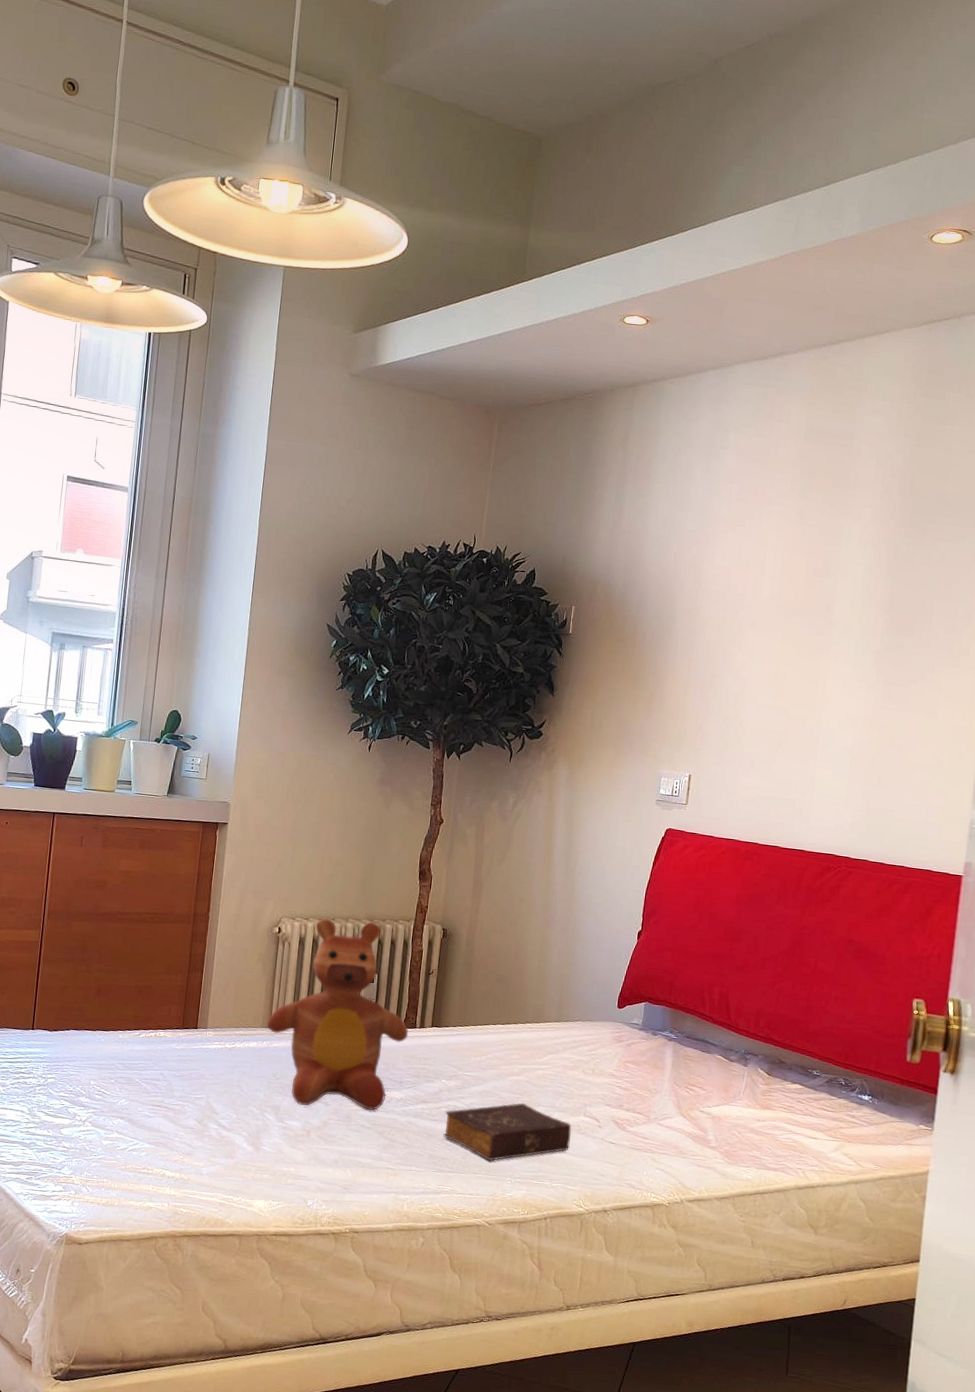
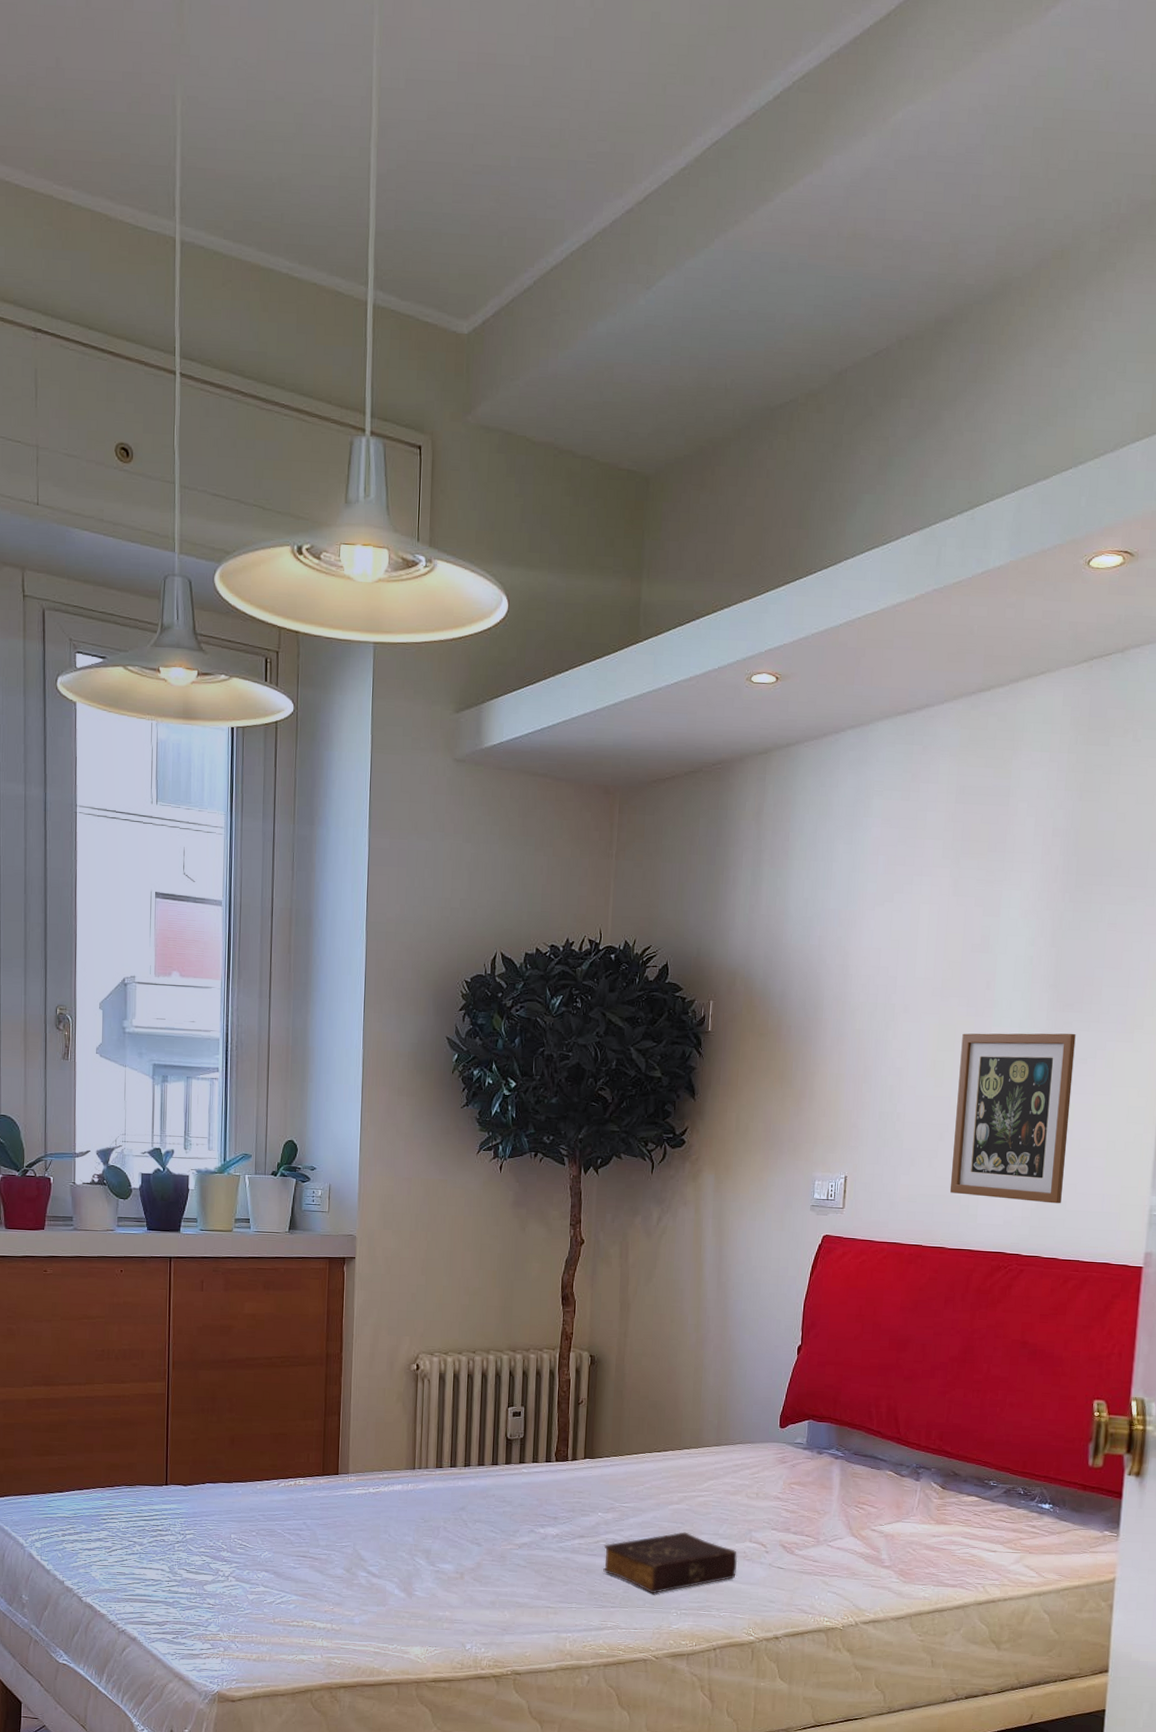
teddy bear: present [266,918,409,1111] -> none [410,1351,561,1549]
picture frame: none [785,650,907,813] -> present [949,1033,1076,1204]

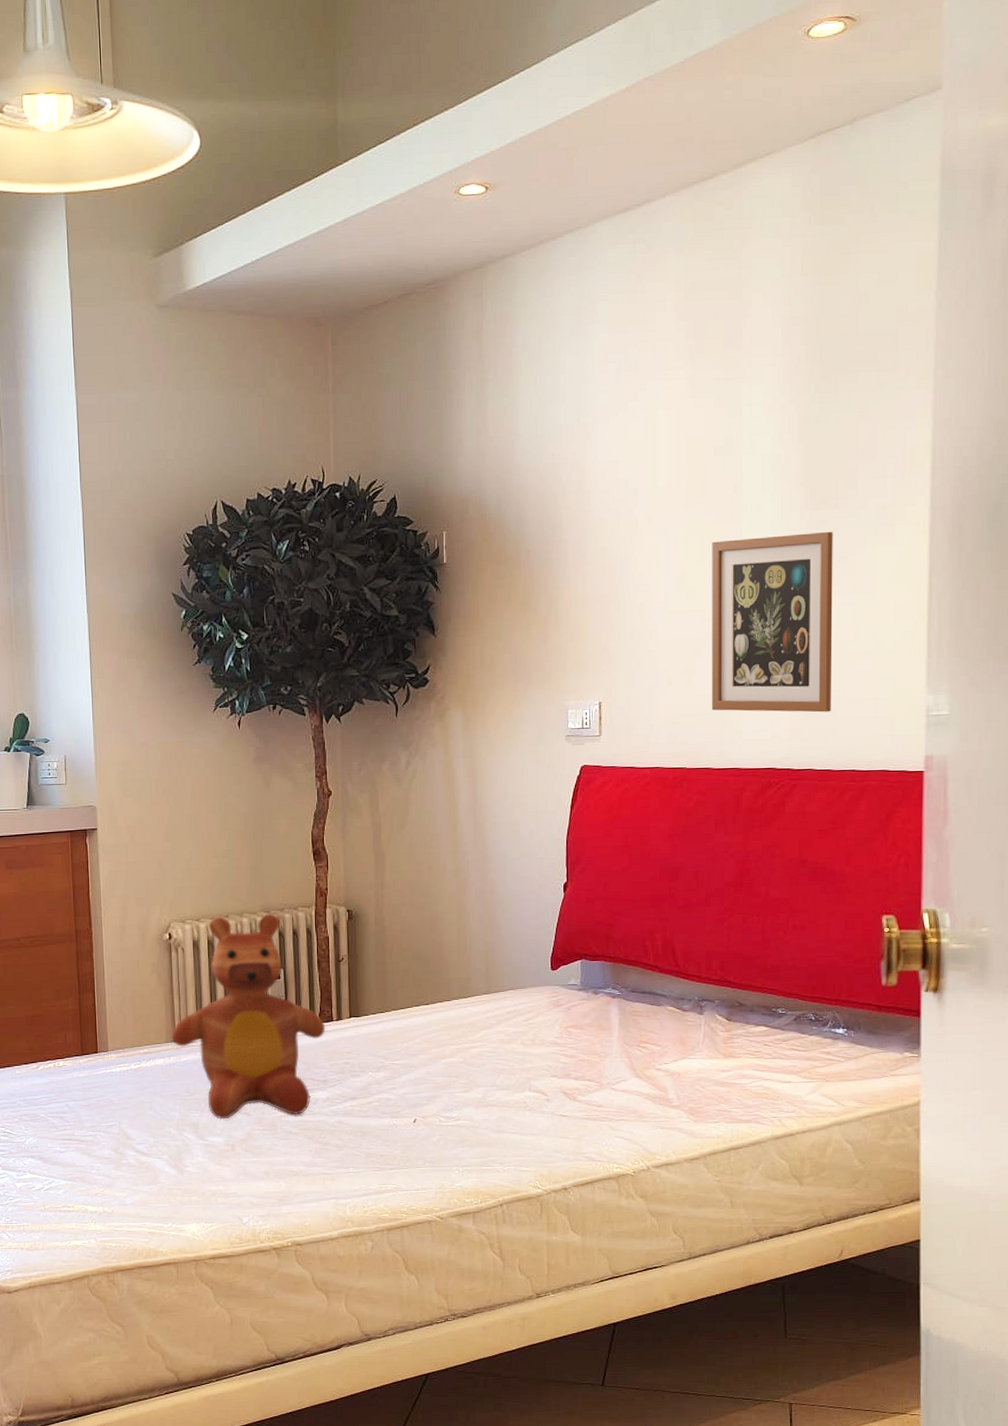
teddy bear: none [410,1351,561,1549] -> present [170,913,326,1120]
book: present [603,1532,738,1594] -> none [377,1085,518,1152]

